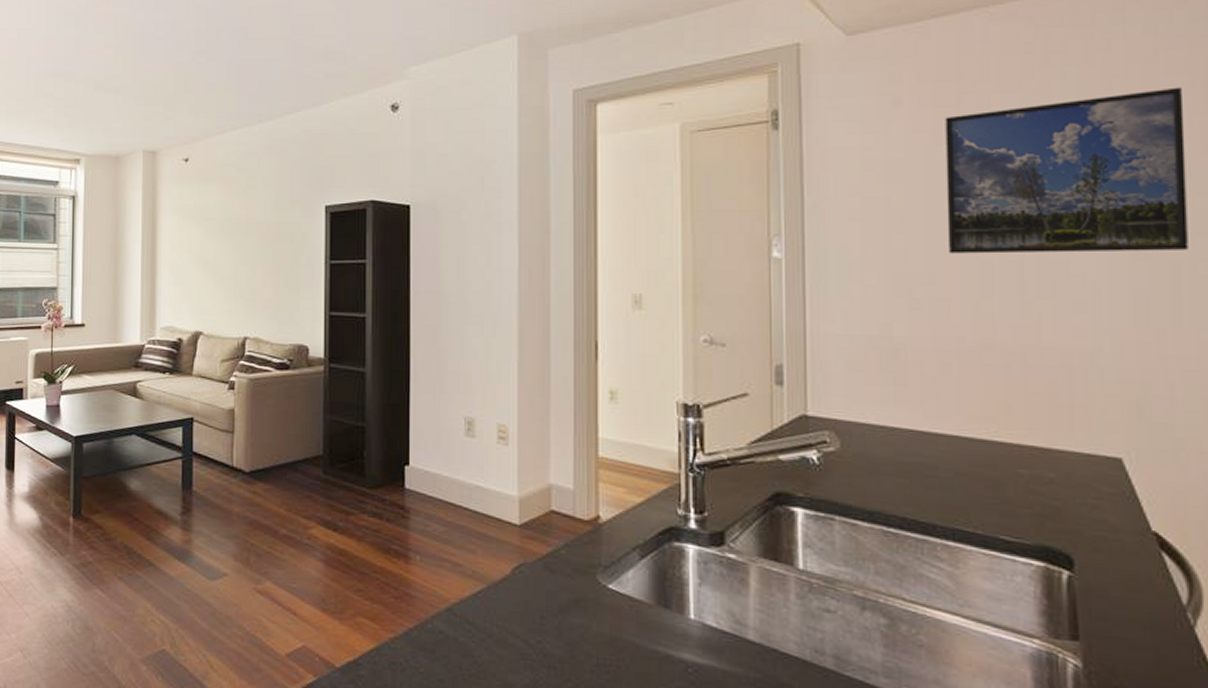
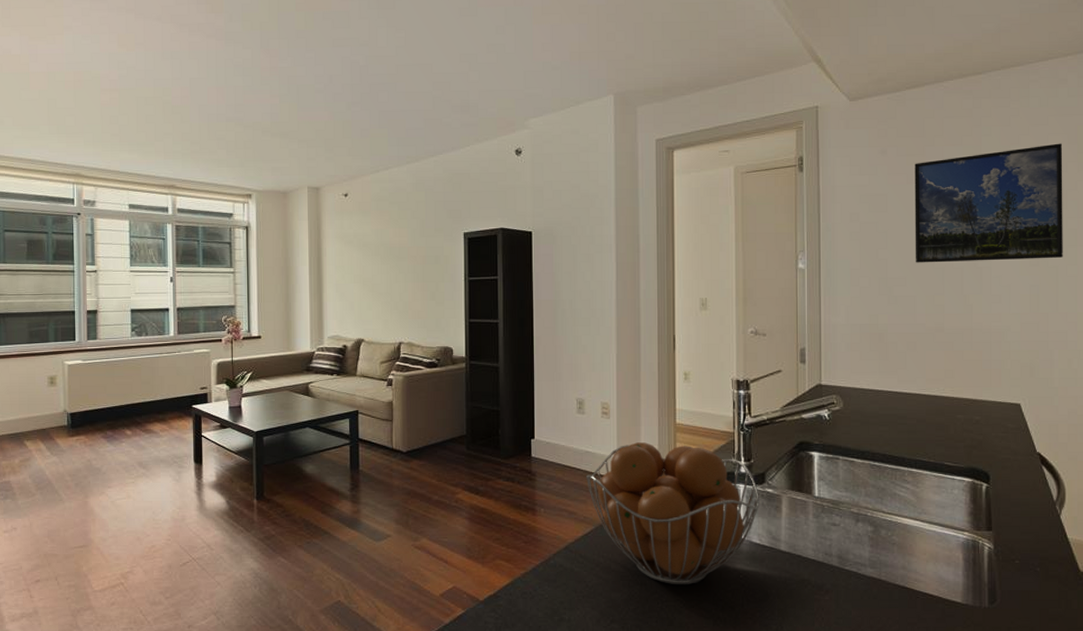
fruit basket: none [476,478,718,675] -> present [586,442,760,585]

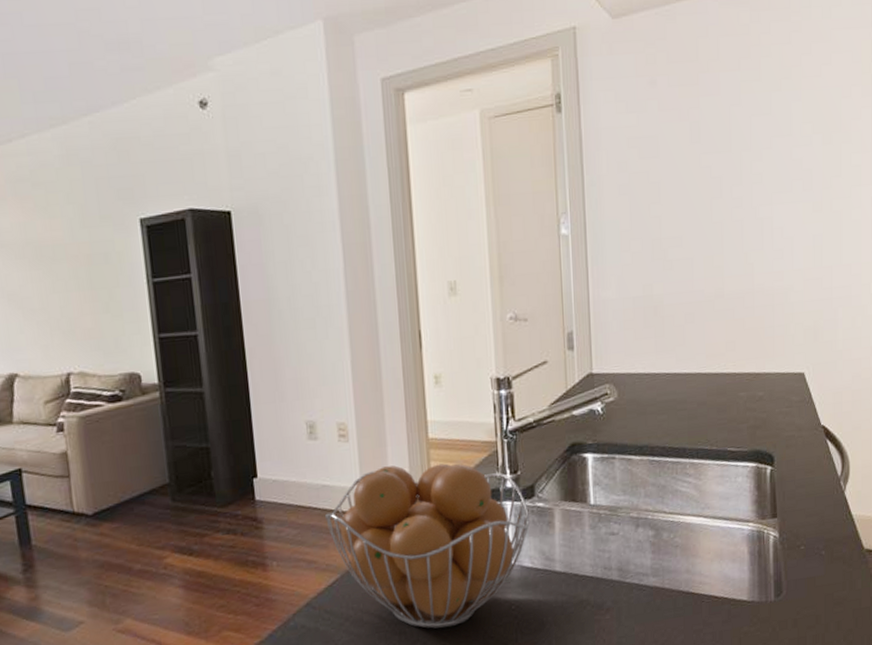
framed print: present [914,143,1063,263] -> none [688,63,847,218]

